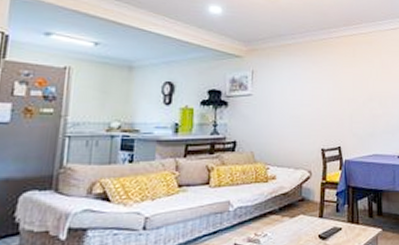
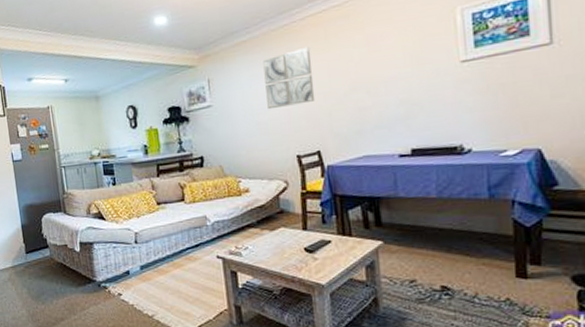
wall art: none [302,59,342,106] -> present [263,46,316,110]

